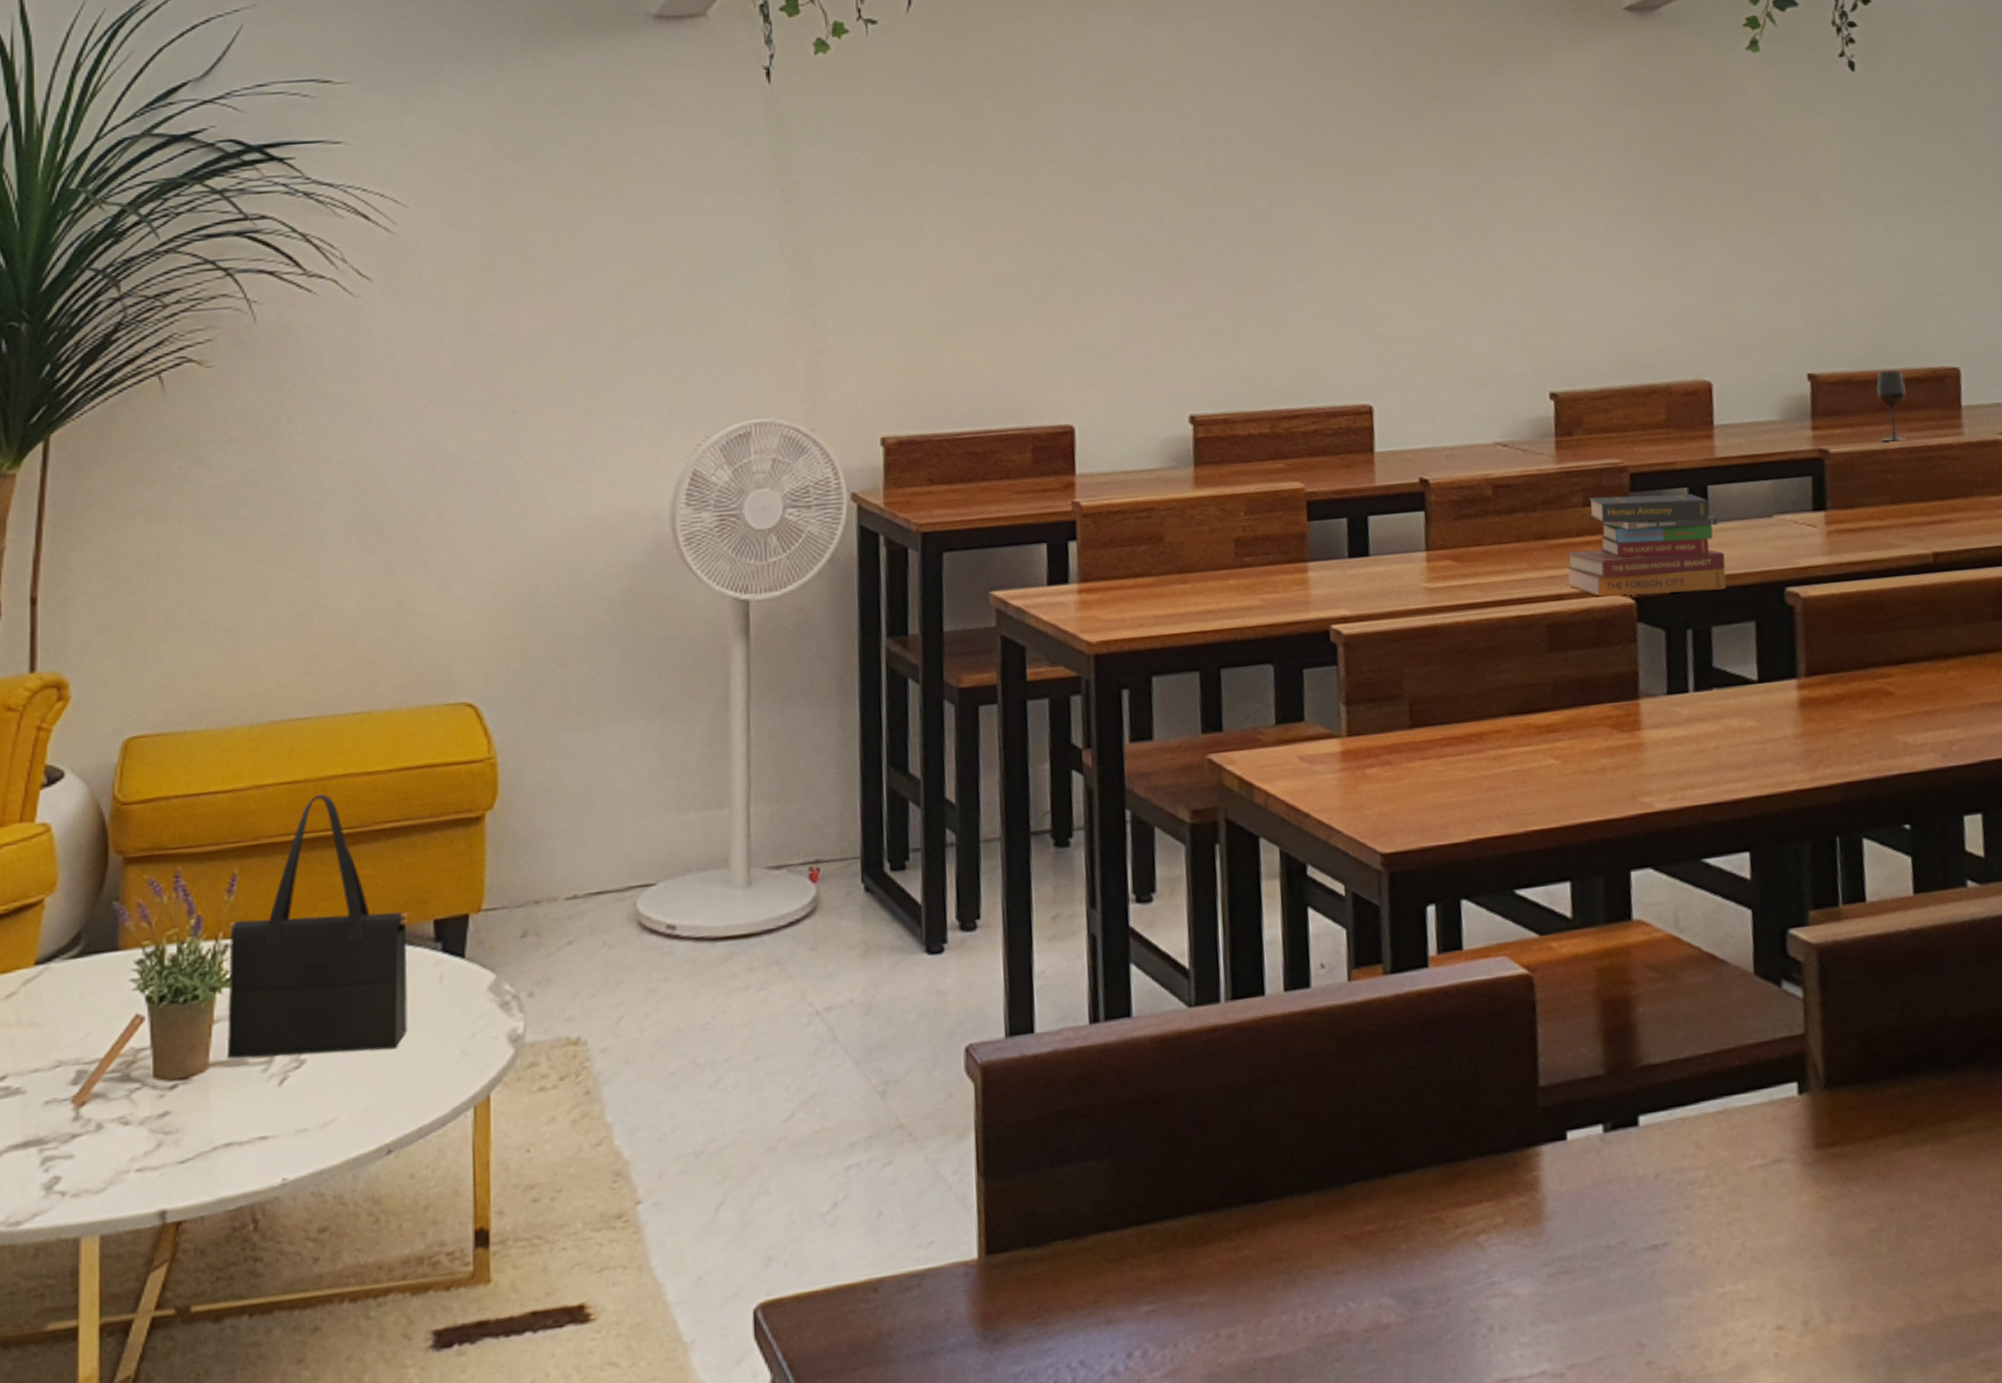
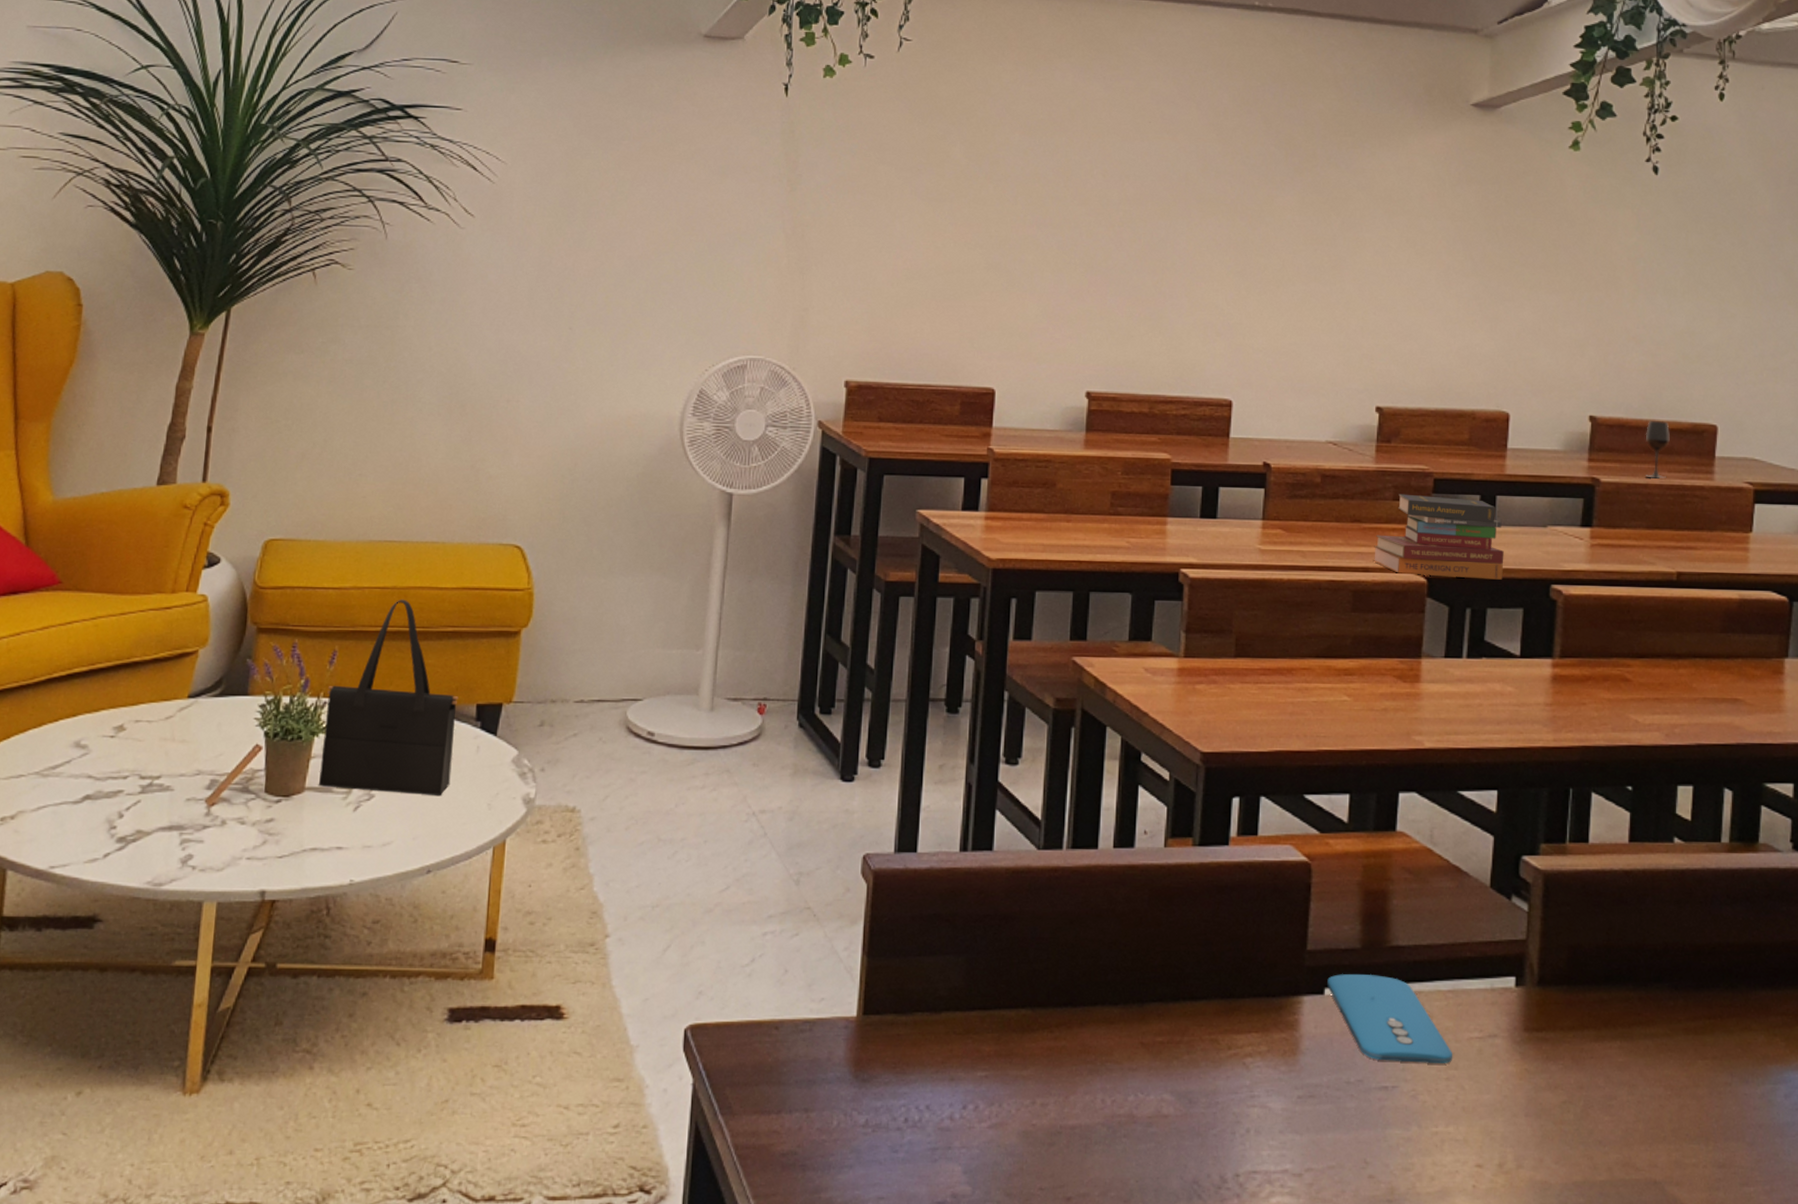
phone: none [1568,1105,1732,1214] -> present [1327,974,1452,1064]

